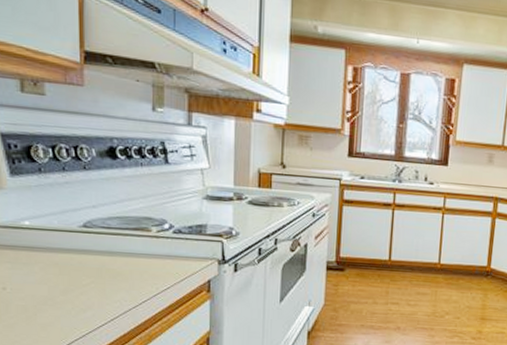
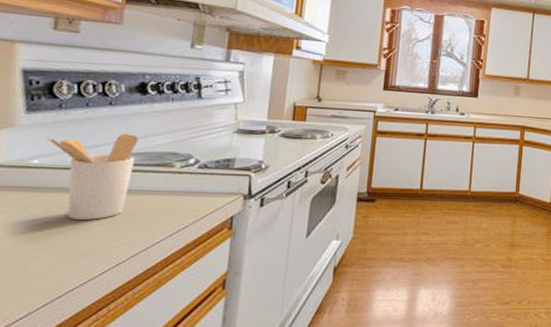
utensil holder: none [32,198,115,279] -> present [46,133,138,220]

